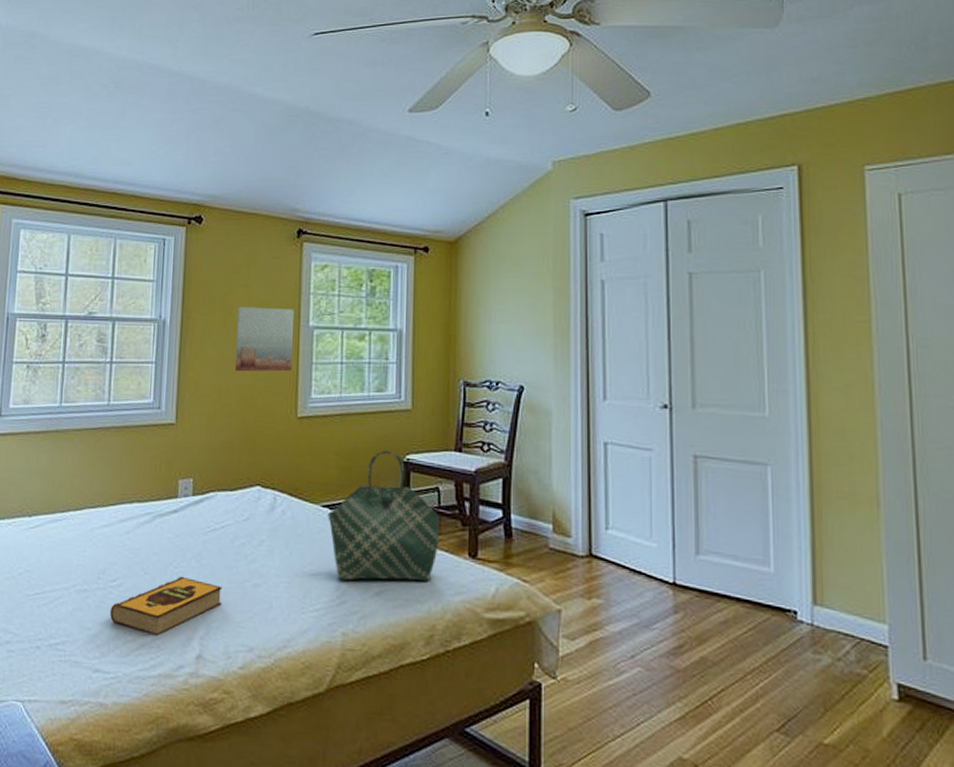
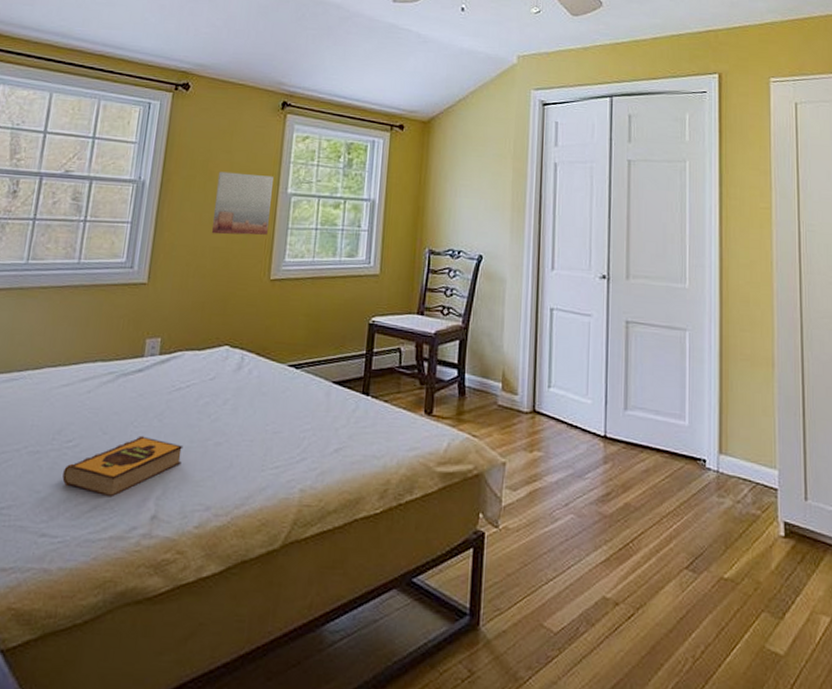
tote bag: present [328,450,441,582] -> none [293,312,401,439]

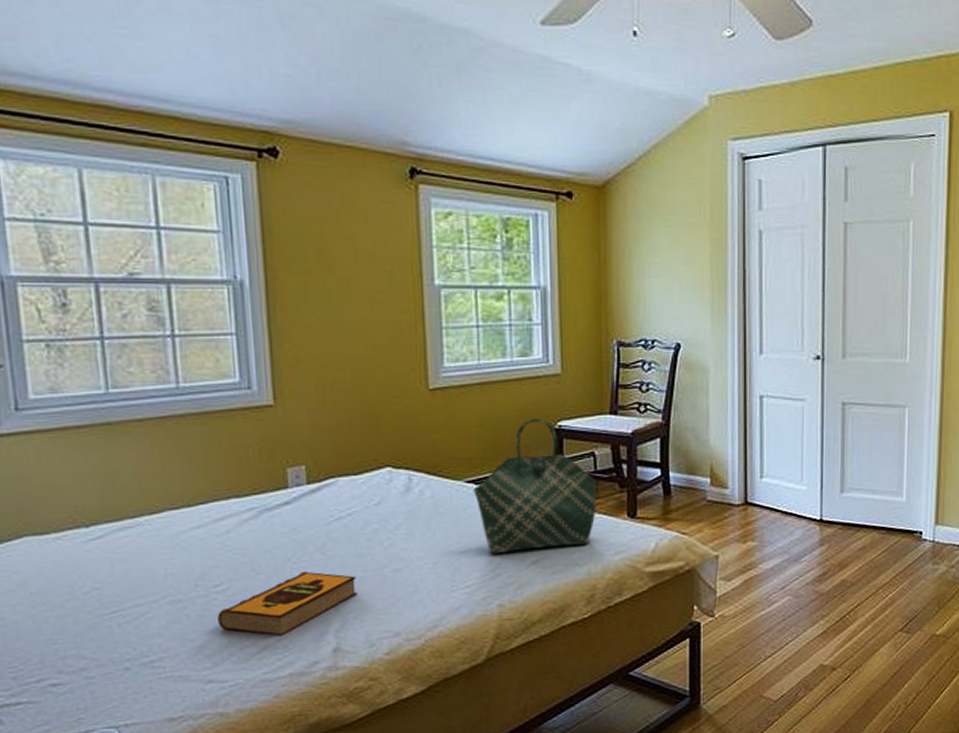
wall art: present [211,171,273,236] -> none [340,263,417,341]
tote bag: none [293,312,401,439] -> present [473,418,597,554]

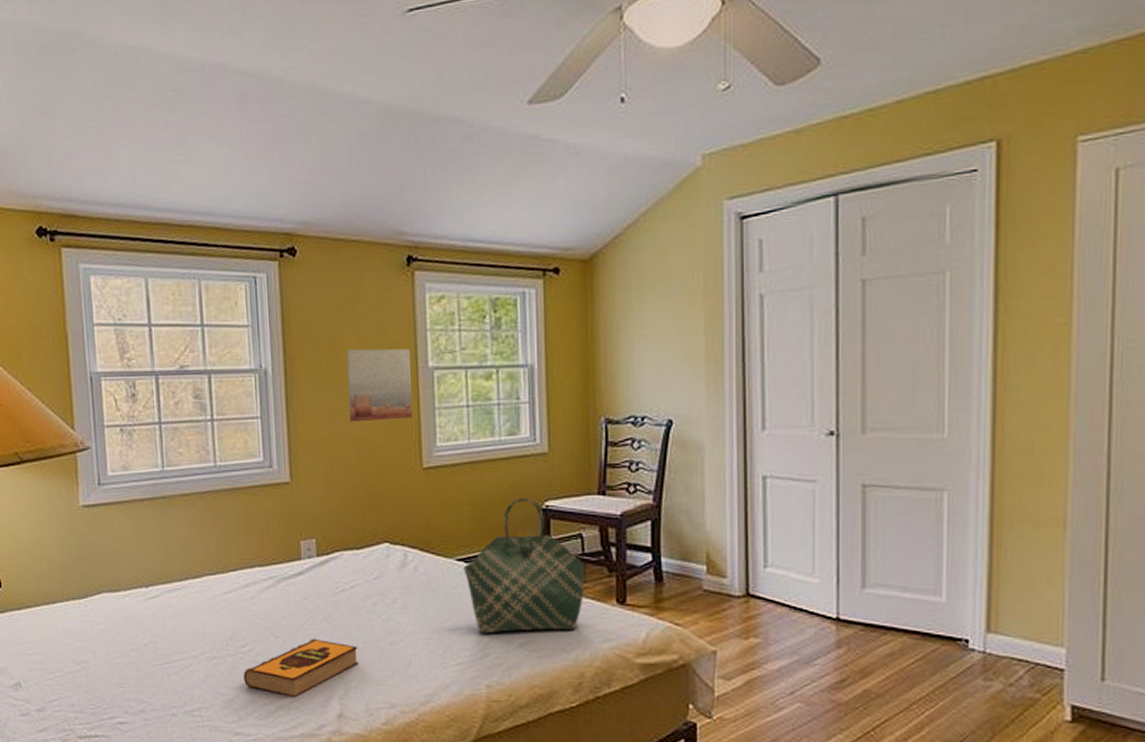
wall art: none [340,263,417,341] -> present [346,348,412,422]

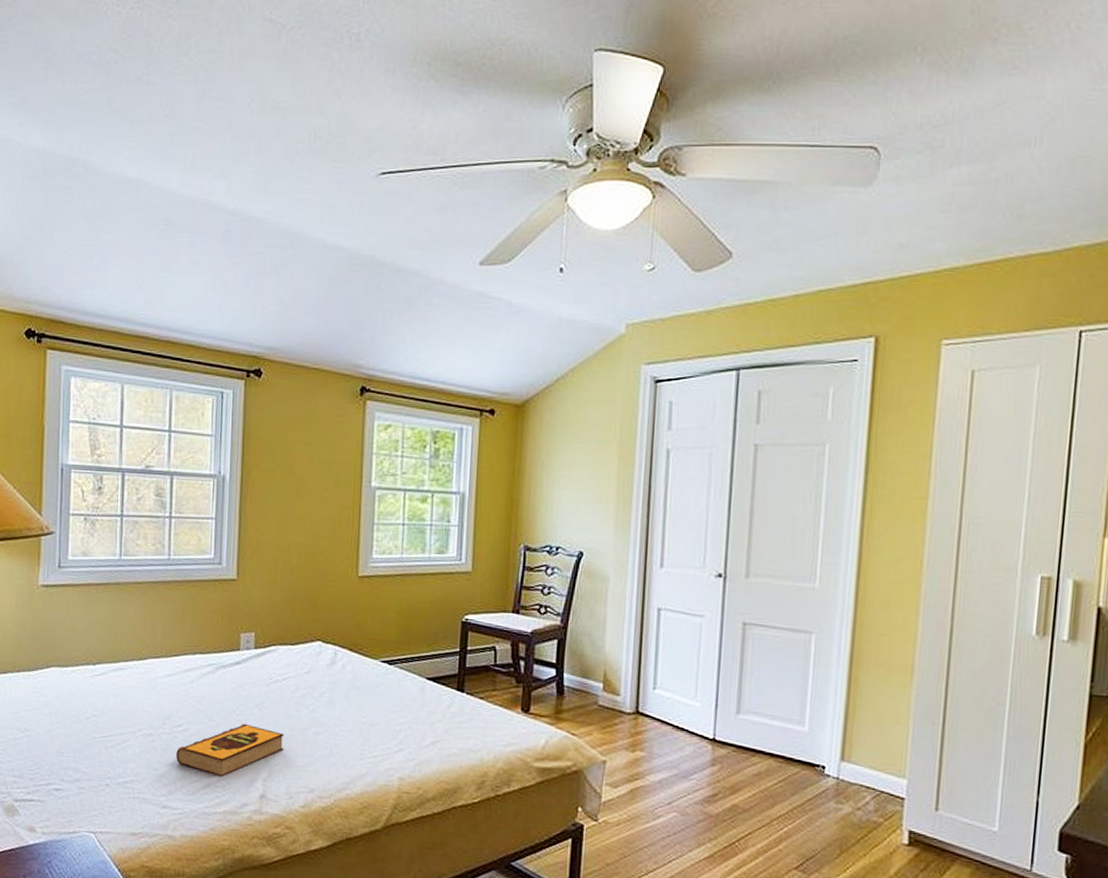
wall art: present [346,348,412,422] -> none [295,464,356,531]
tote bag: present [463,498,585,634] -> none [387,610,496,734]

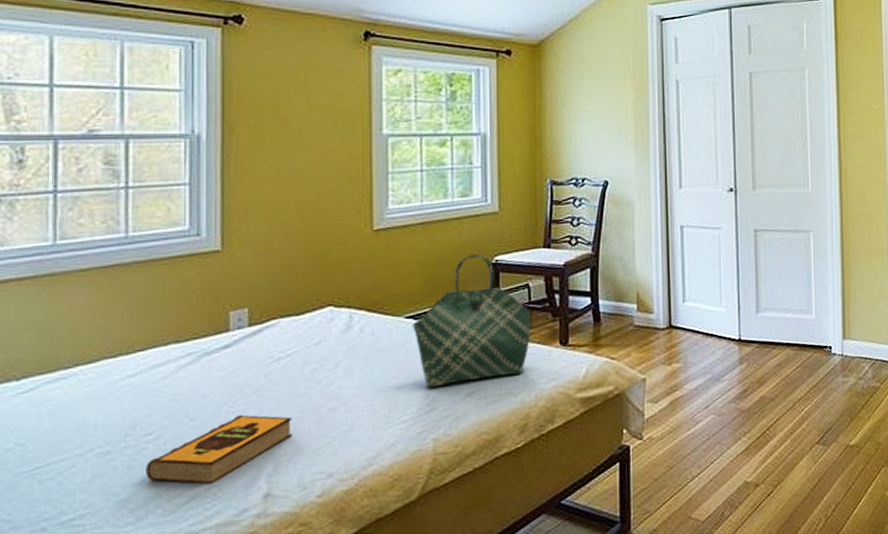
tote bag: none [387,610,496,734] -> present [412,254,531,388]

